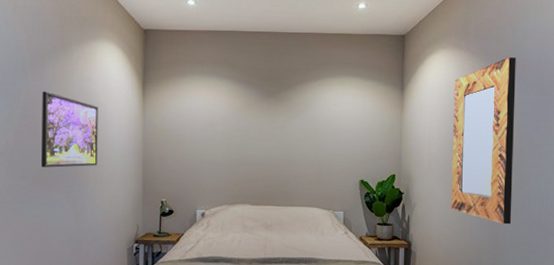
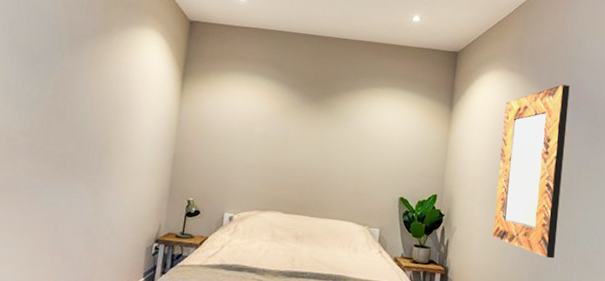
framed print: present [41,91,98,168] -> none [65,73,133,157]

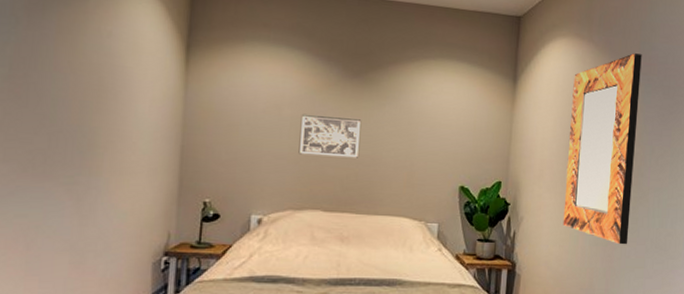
wall art: none [265,131,318,170] -> present [298,113,362,158]

